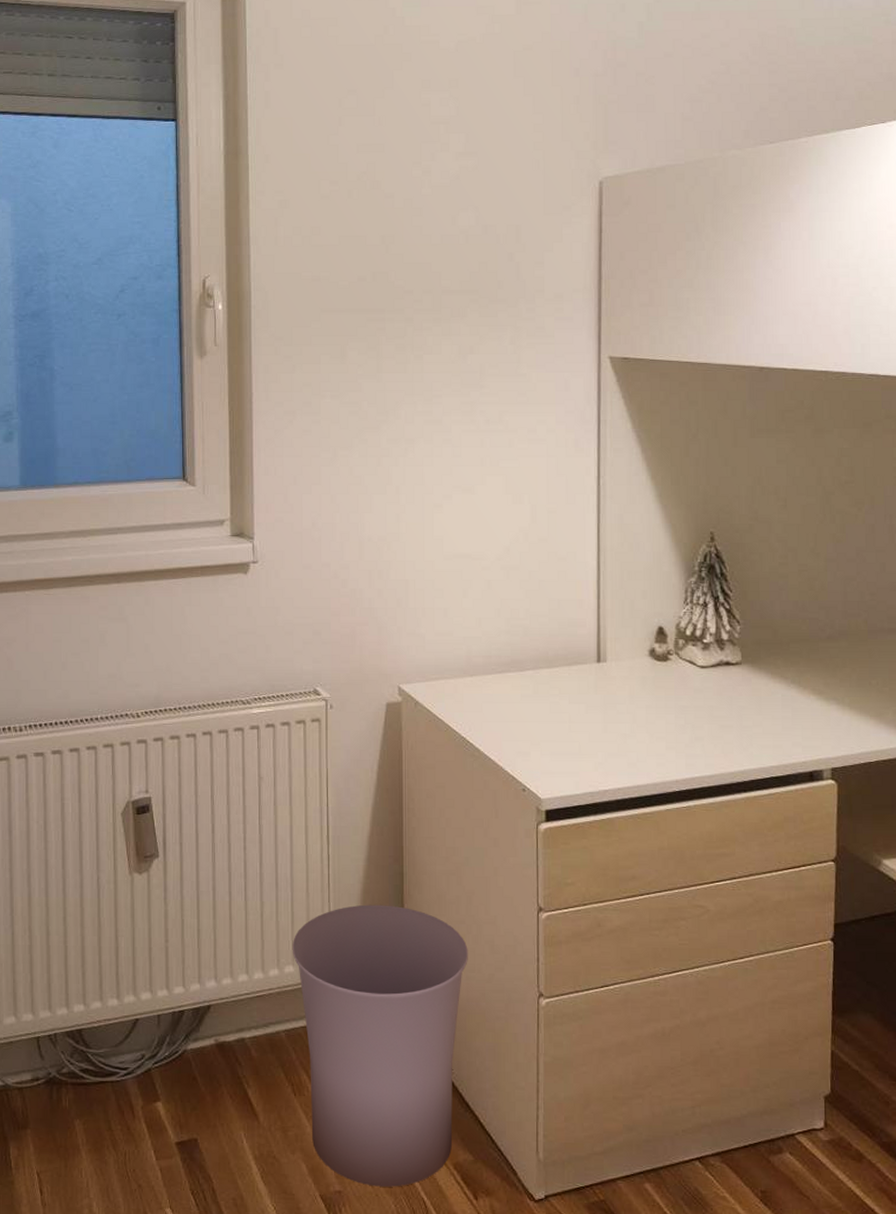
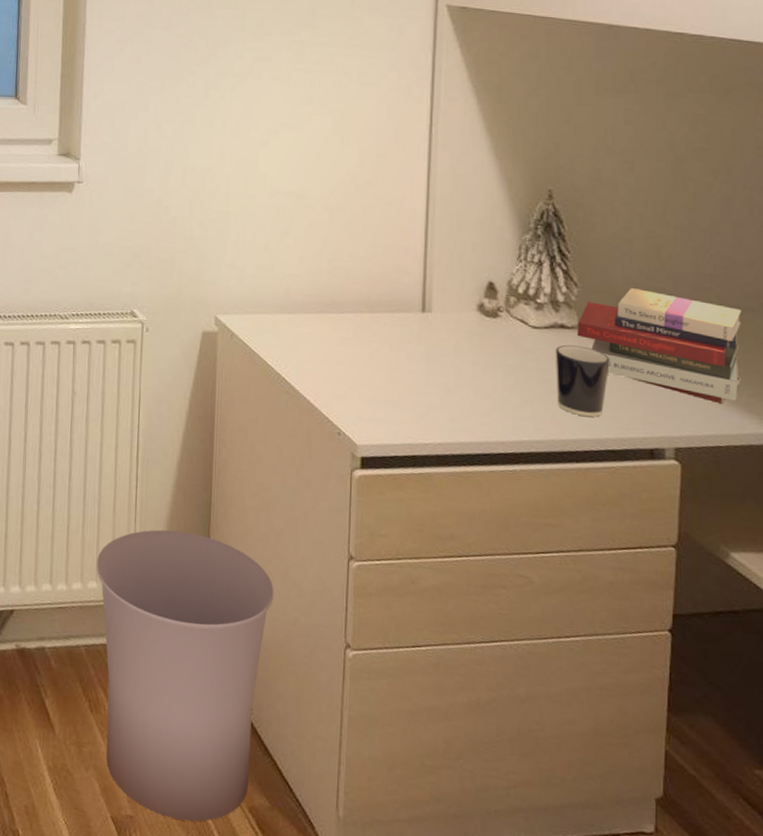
mug: none [721,680,771,747] -> present [555,345,610,417]
books: none [740,621,887,722] -> present [577,288,742,403]

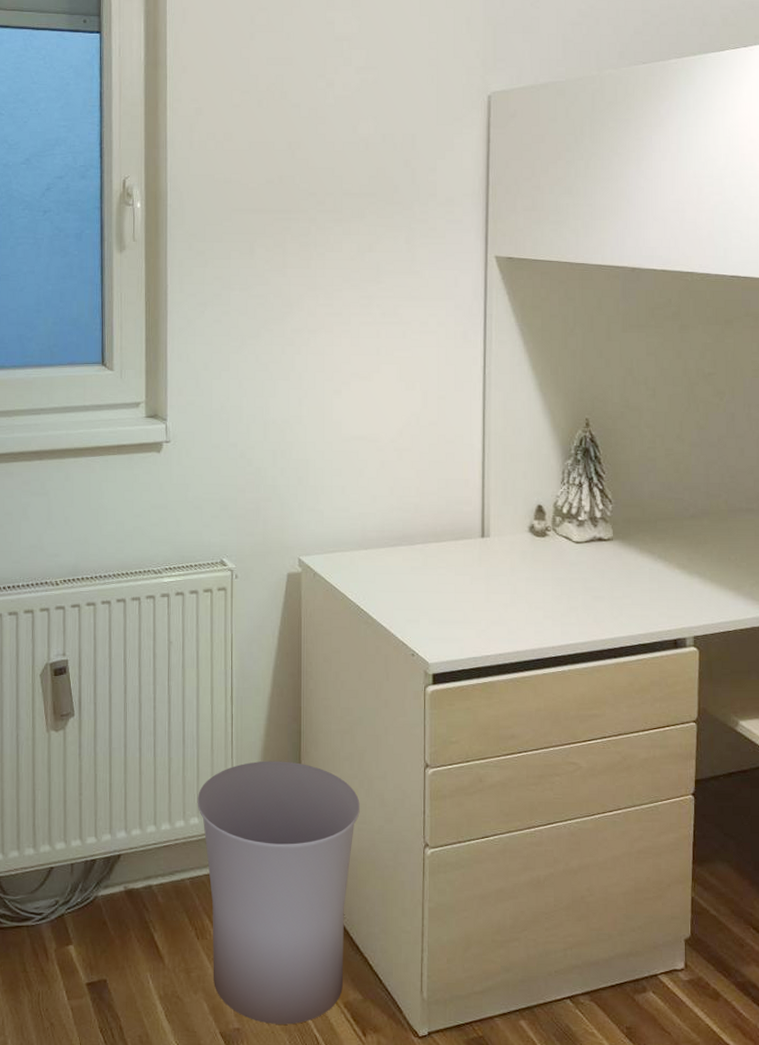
mug: present [555,345,610,417] -> none [594,555,640,617]
books: present [577,288,742,403] -> none [612,500,744,594]

